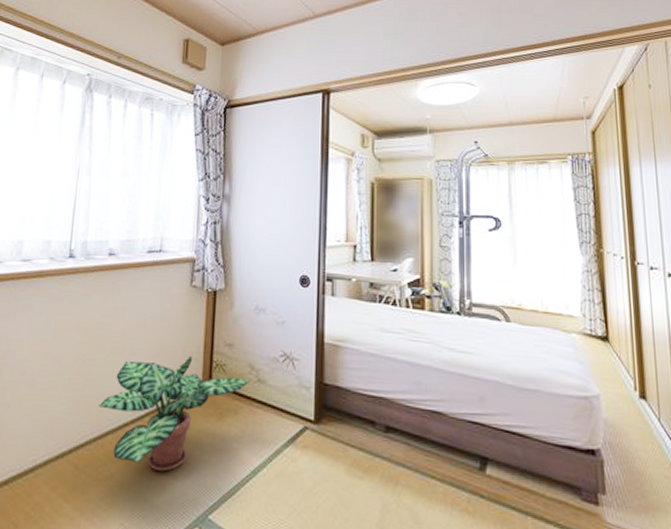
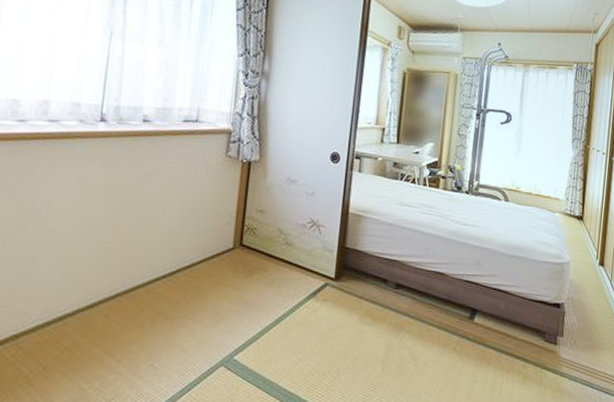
potted plant: present [98,355,251,472] -> none [130,219,280,320]

